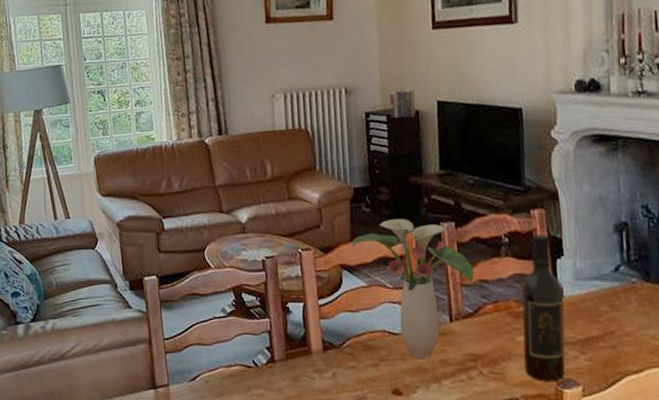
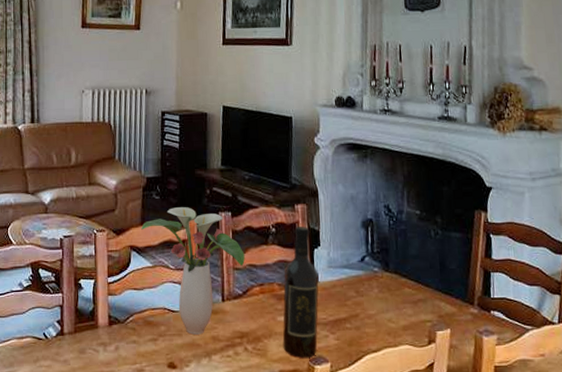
books: present [389,87,416,119] -> none [182,92,205,119]

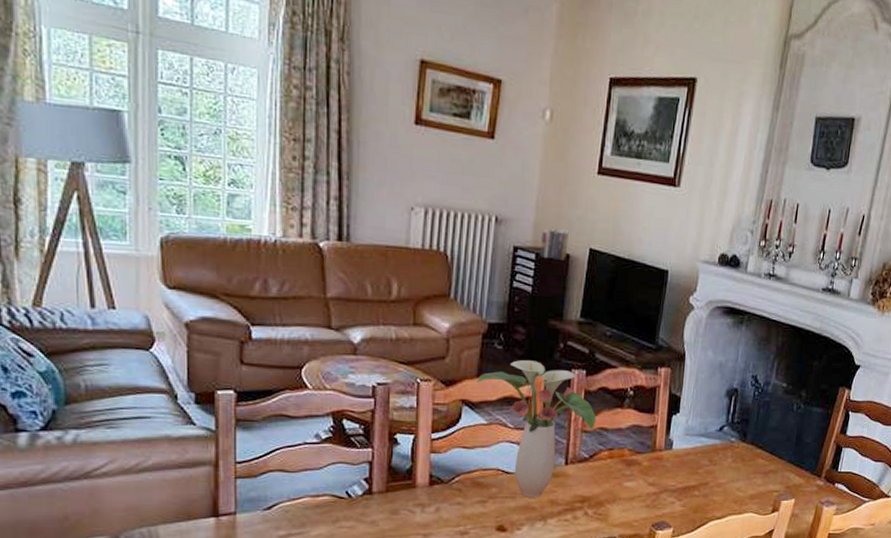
books: none [182,92,205,119] -> present [539,227,569,260]
wine bottle: present [282,226,319,358] -> none [626,390,674,523]

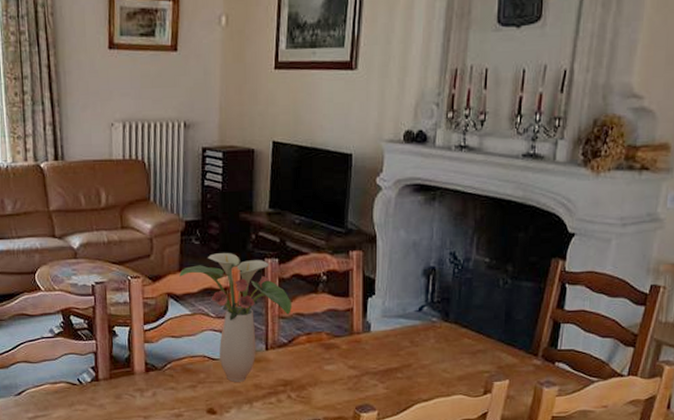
books: present [539,227,569,260] -> none [226,125,252,156]

